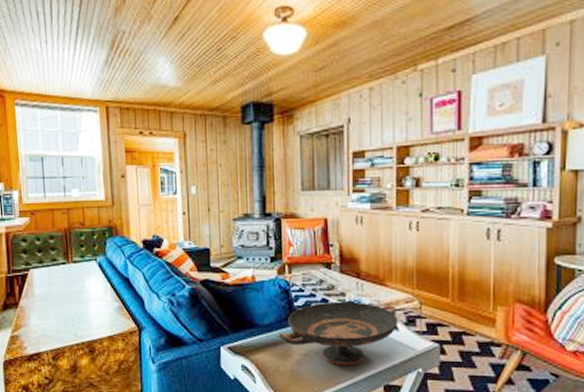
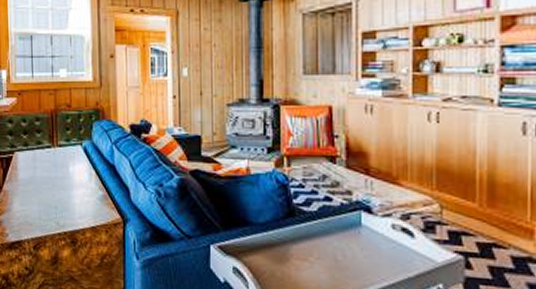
decorative bowl: present [278,301,398,366] -> none [275,200,413,276]

